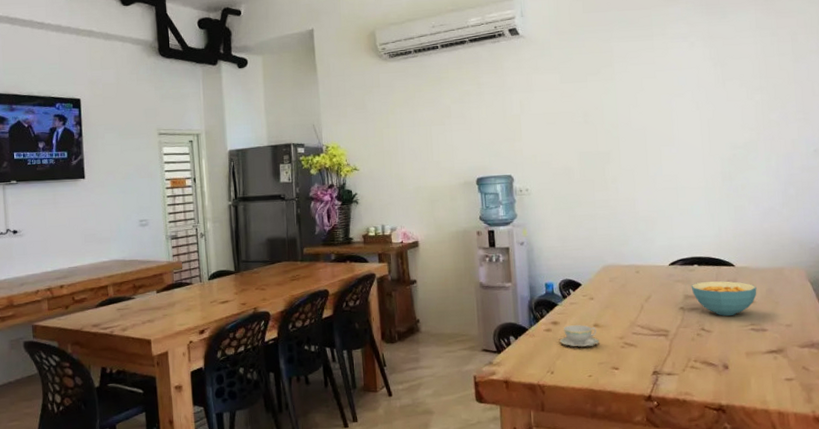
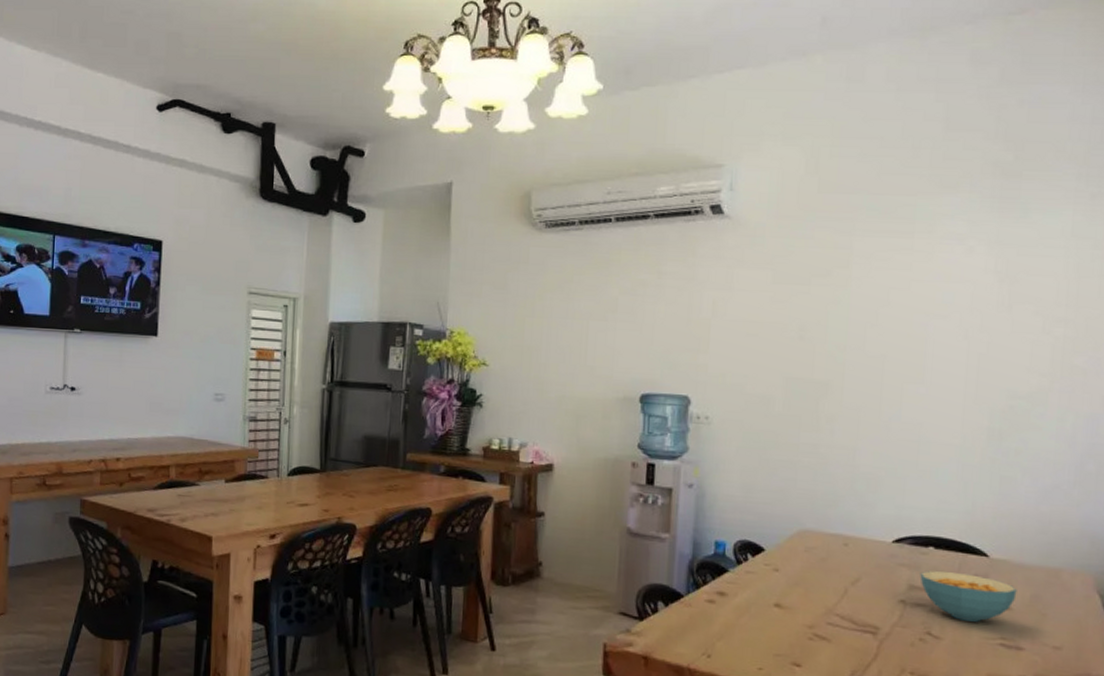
teacup: present [559,325,599,347] -> none [724,599,779,631]

